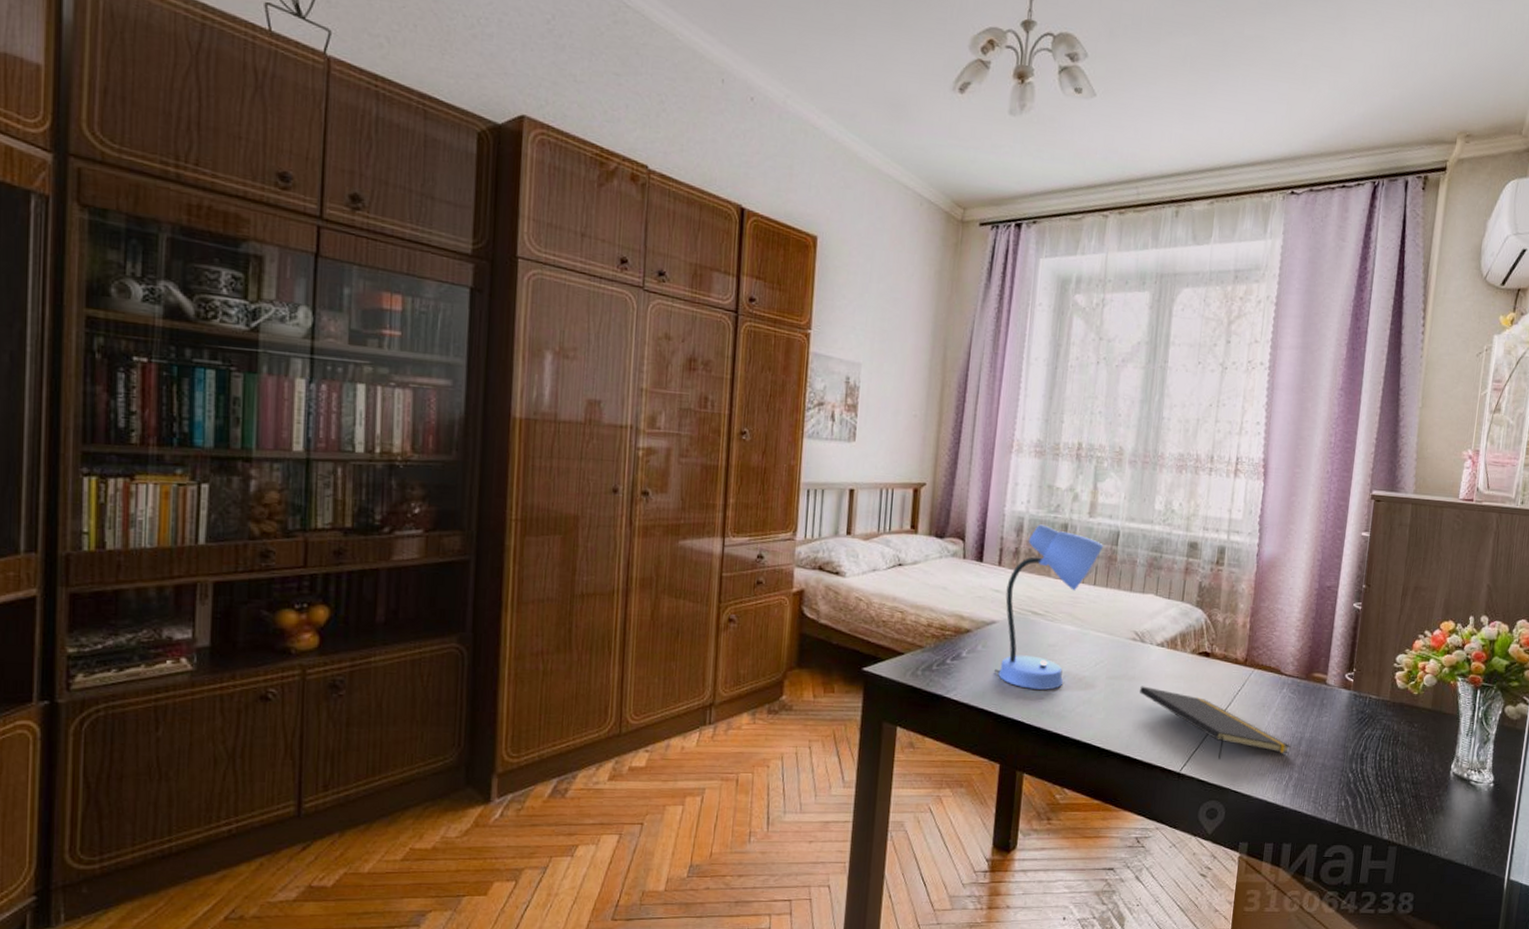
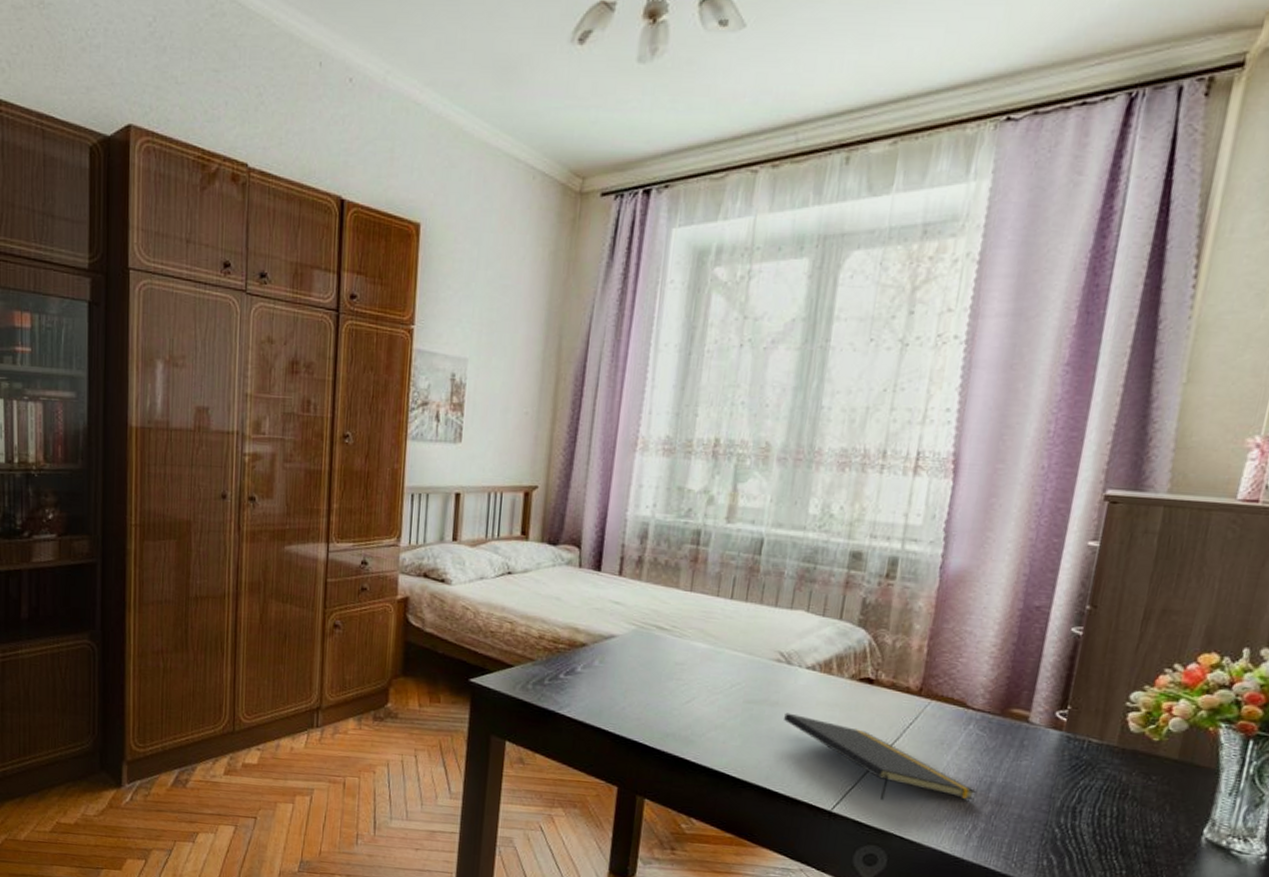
desk lamp: present [995,524,1104,690] -> none [613,530,744,712]

